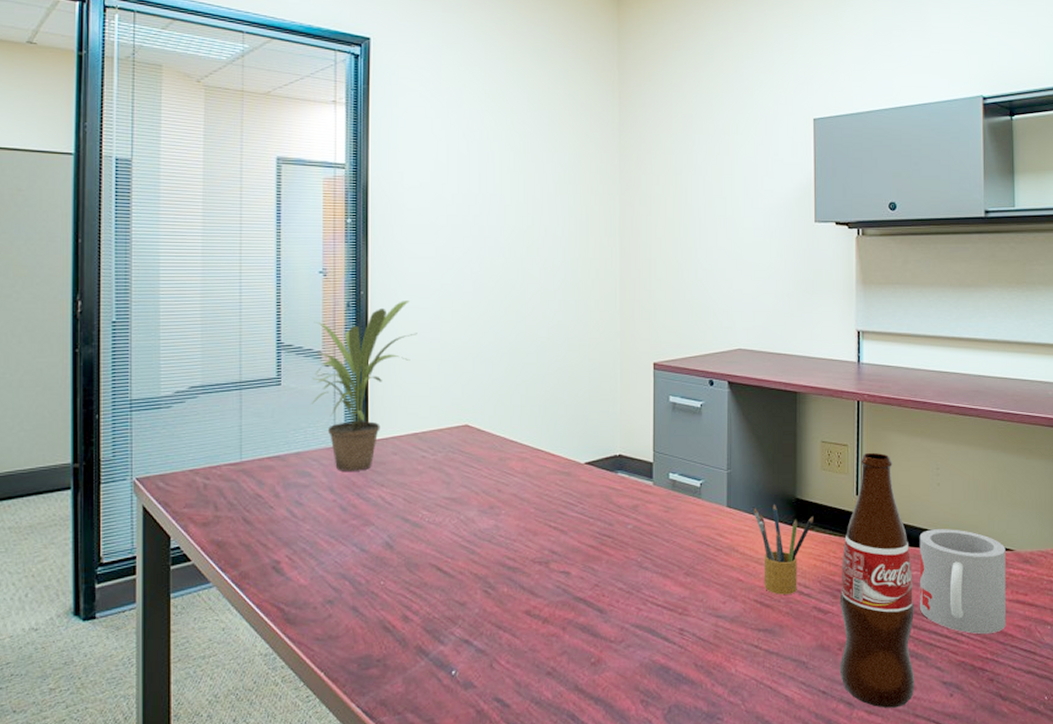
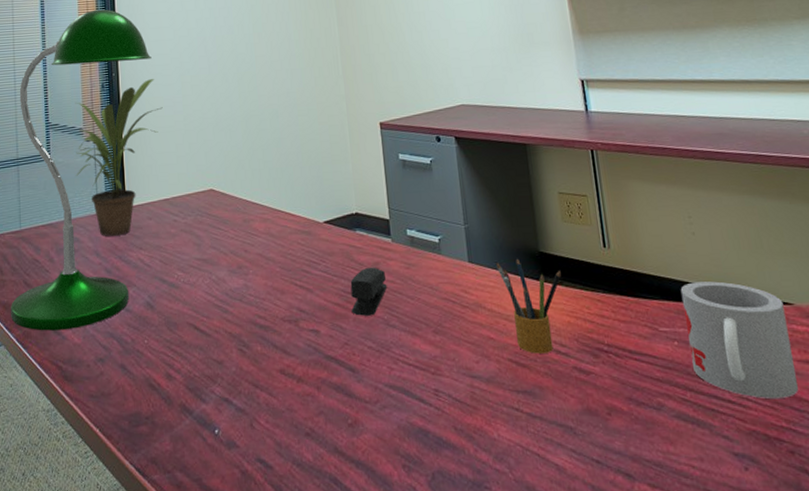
desk lamp: none [225,216,408,572] -> present [10,9,152,331]
stapler: none [605,509,644,558] -> present [350,267,387,316]
bottle: present [839,452,915,708] -> none [597,202,702,482]

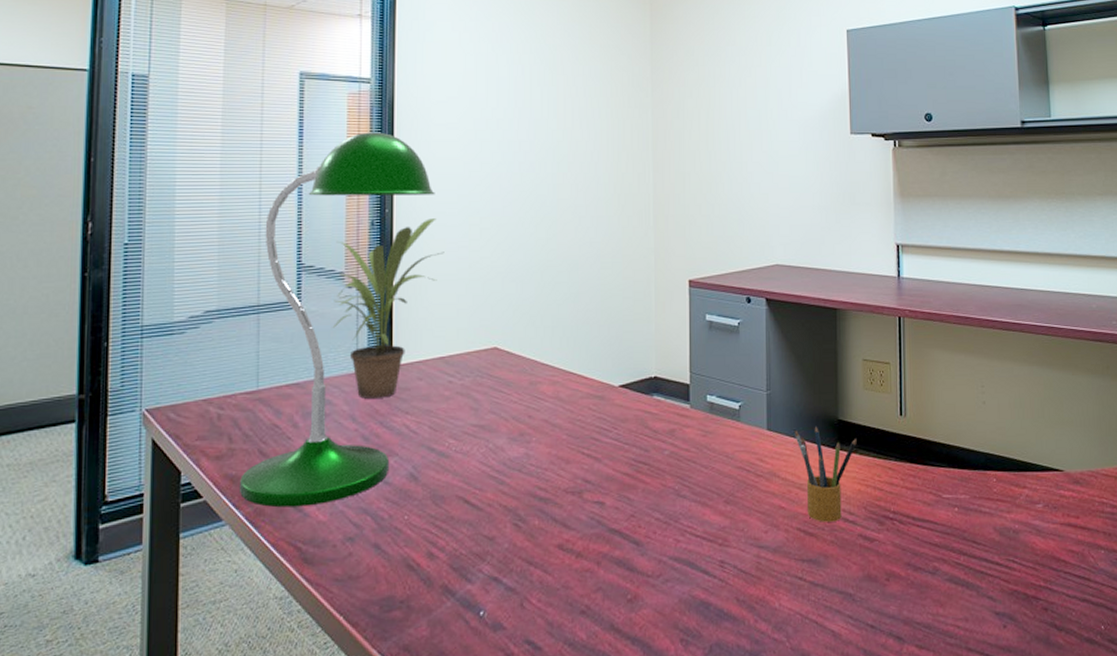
stapler: present [350,267,387,316] -> none [641,434,681,486]
mug: present [680,281,798,398] -> none [966,449,1058,560]

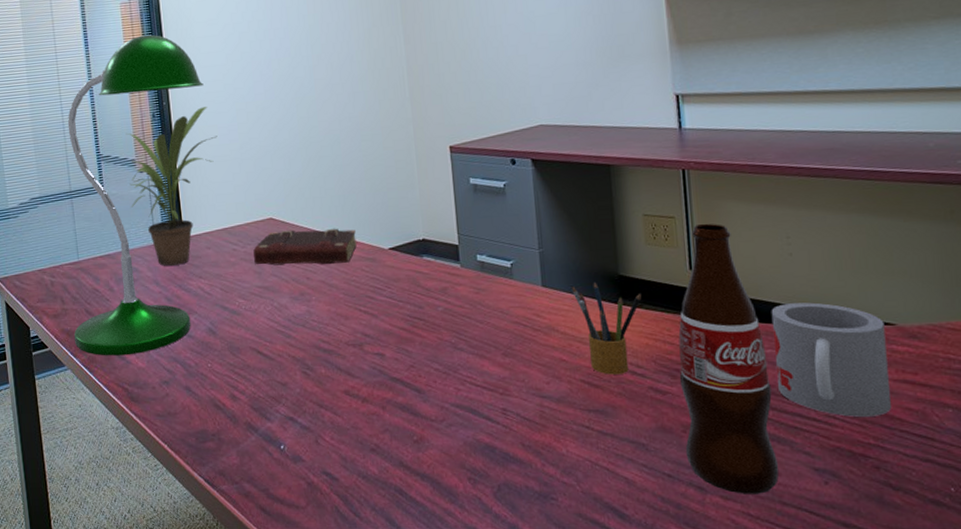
book: none [472,361,586,402] -> present [253,228,357,266]
bottle: none [886,370,967,642] -> present [678,223,780,494]
mug: none [966,449,1058,560] -> present [771,302,891,417]

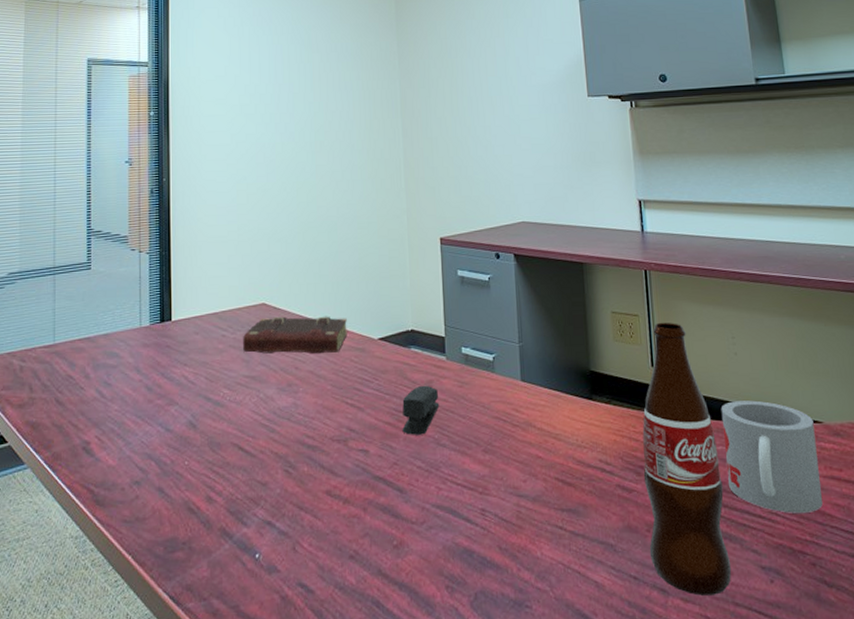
desk lamp: present [67,34,204,356] -> none [38,109,206,453]
potted plant: present [126,107,217,266] -> none [118,186,216,352]
stapler: none [416,292,455,340] -> present [402,385,440,435]
pencil box: present [572,282,642,375] -> none [548,377,610,472]

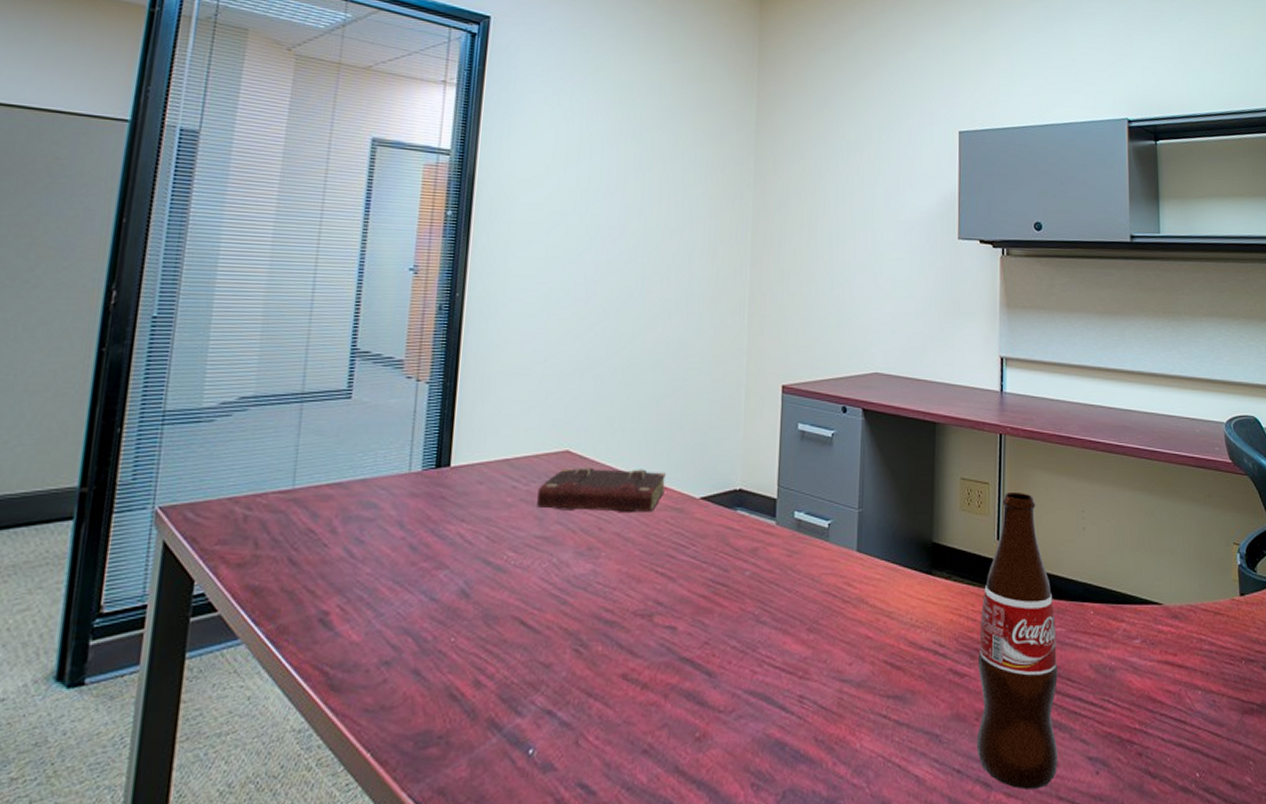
stapler: present [402,385,440,435] -> none [718,553,764,611]
mug: present [721,400,823,513] -> none [1063,579,1154,700]

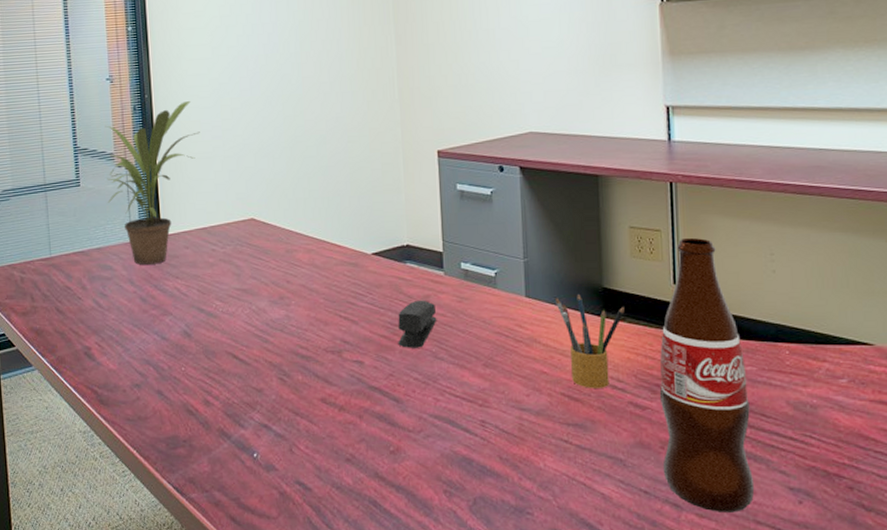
potted plant: none [385,305,518,503] -> present [105,101,200,265]
book: present [537,467,666,514] -> none [233,231,339,269]
stapler: none [718,553,764,611] -> present [398,300,437,348]
pencil box: none [886,548,951,655] -> present [555,293,625,388]

